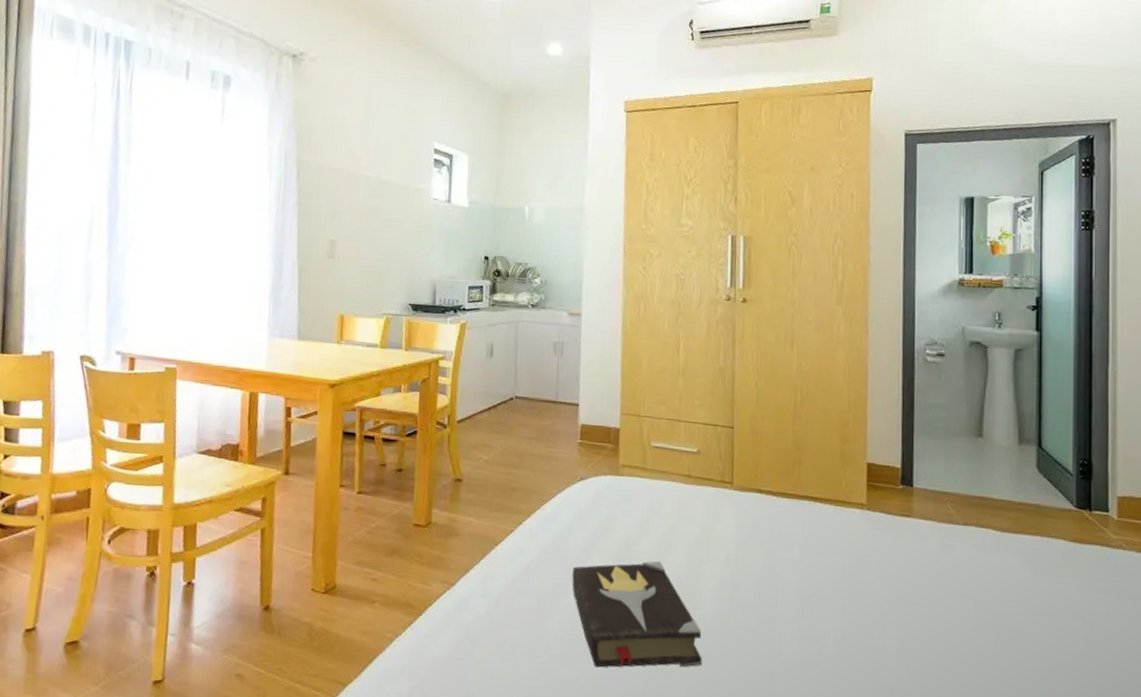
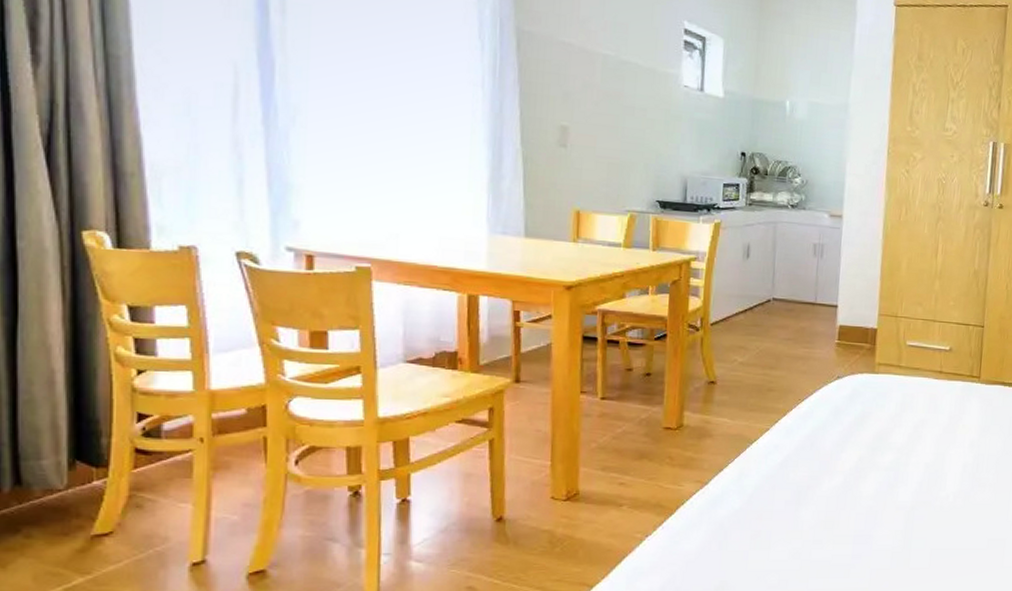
hardback book: present [572,561,702,668] -> none [826,450,945,548]

